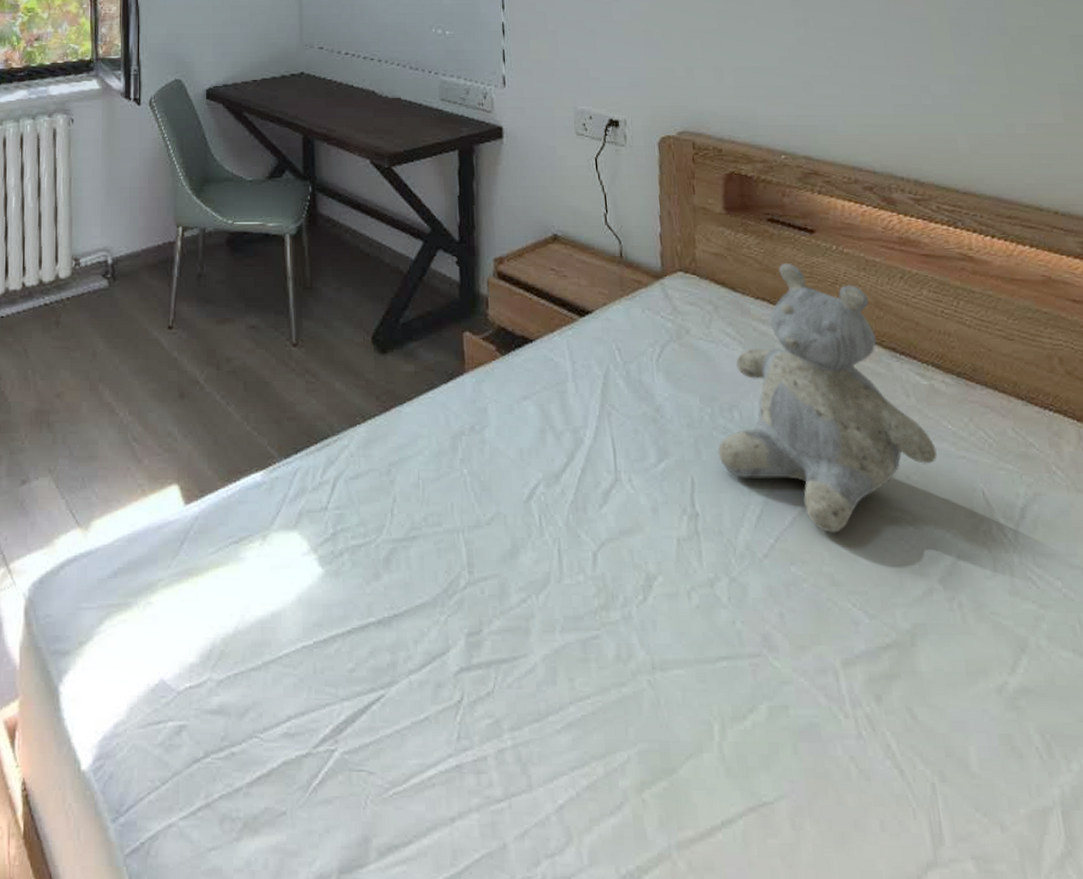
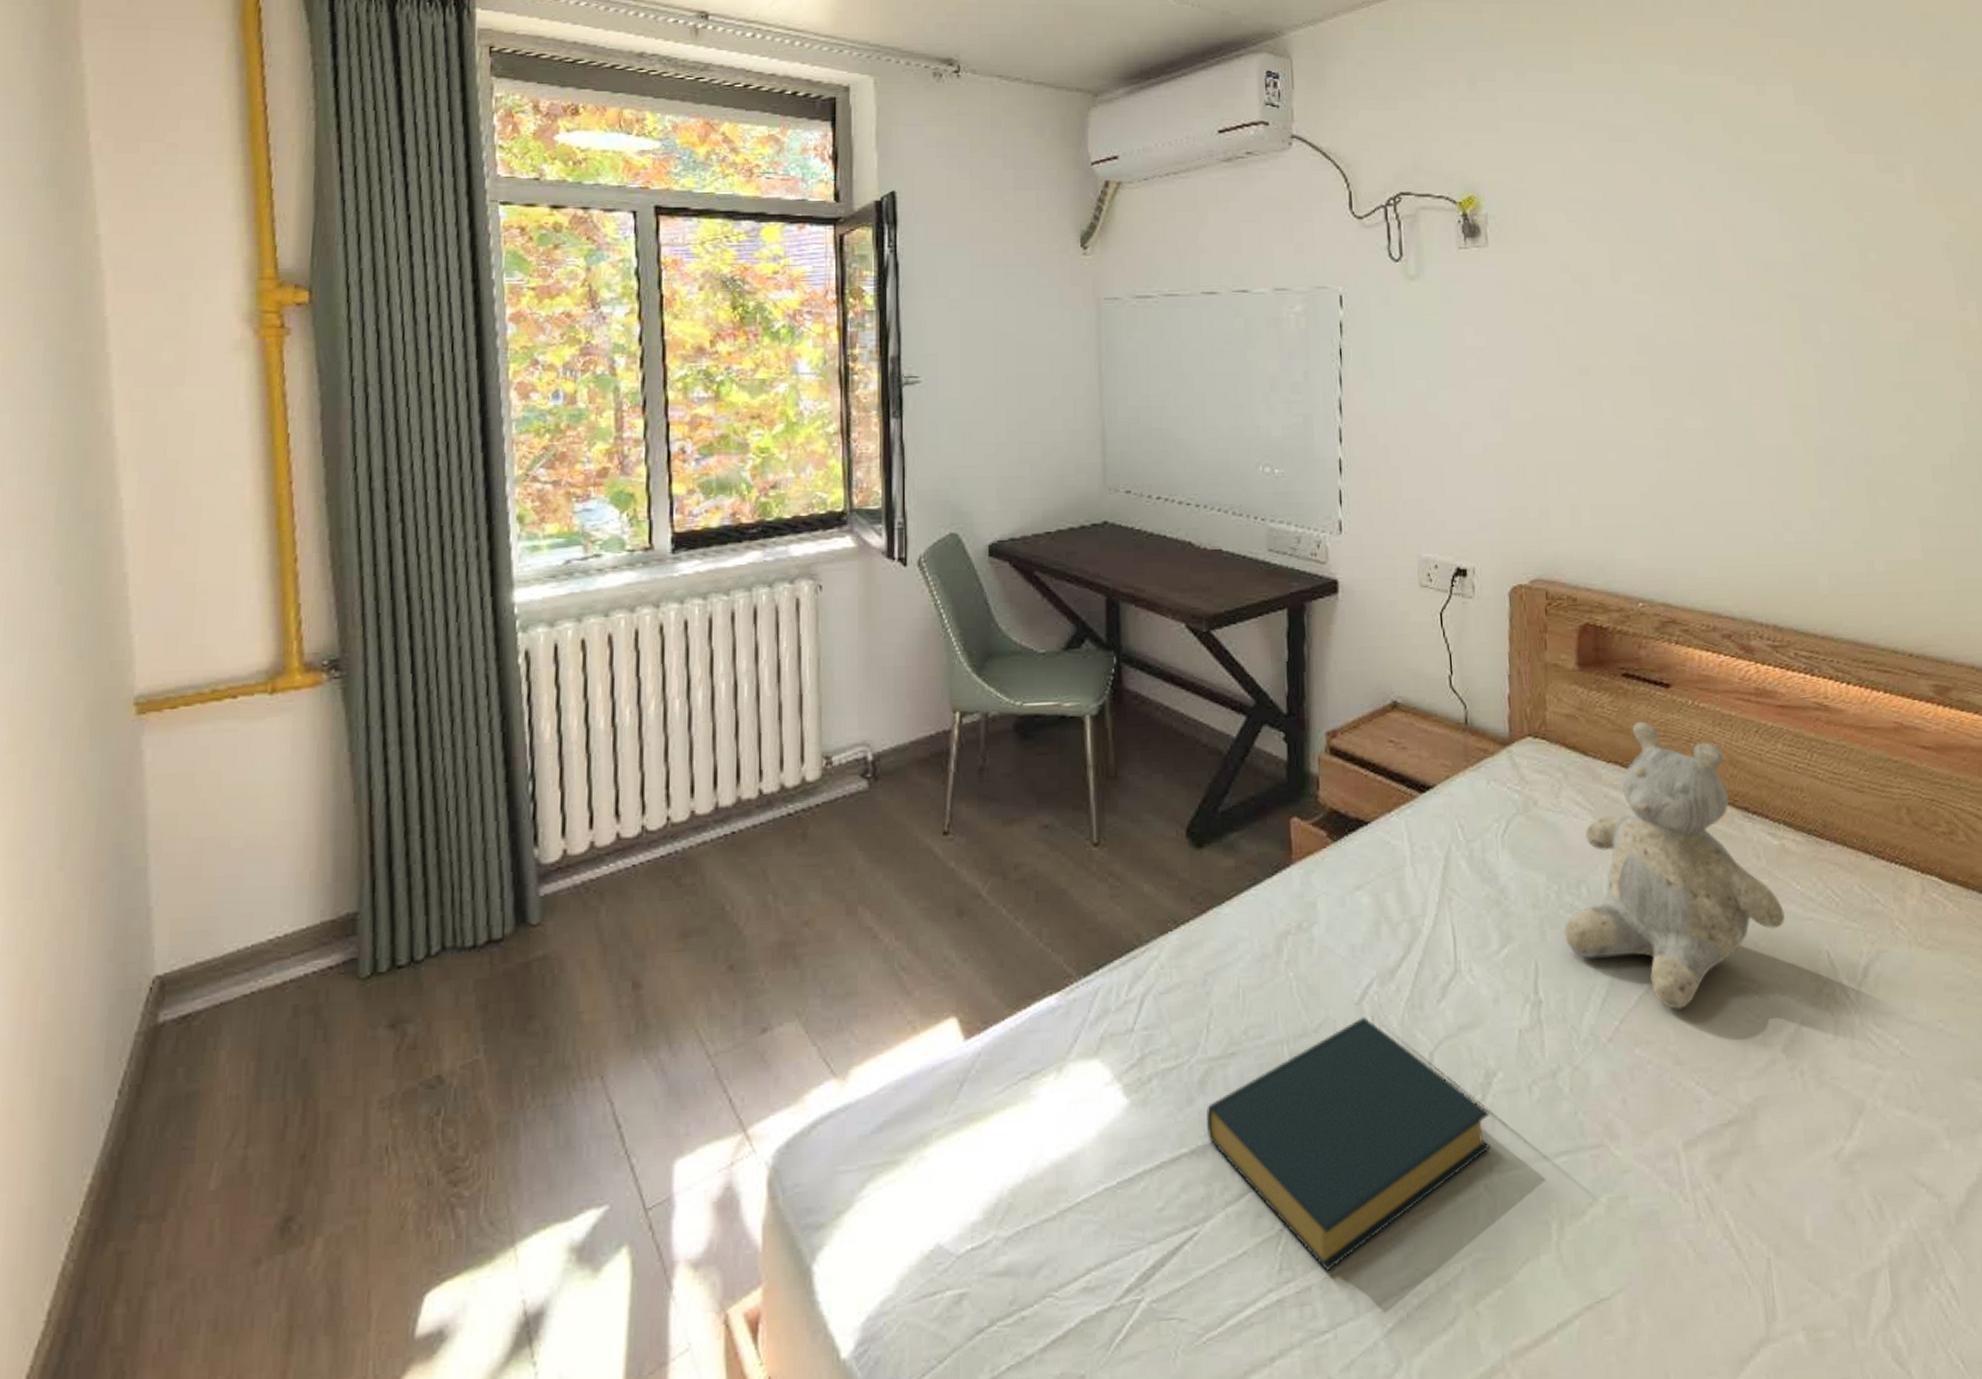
hardback book: none [391,515,653,745] -> present [1206,1017,1491,1272]

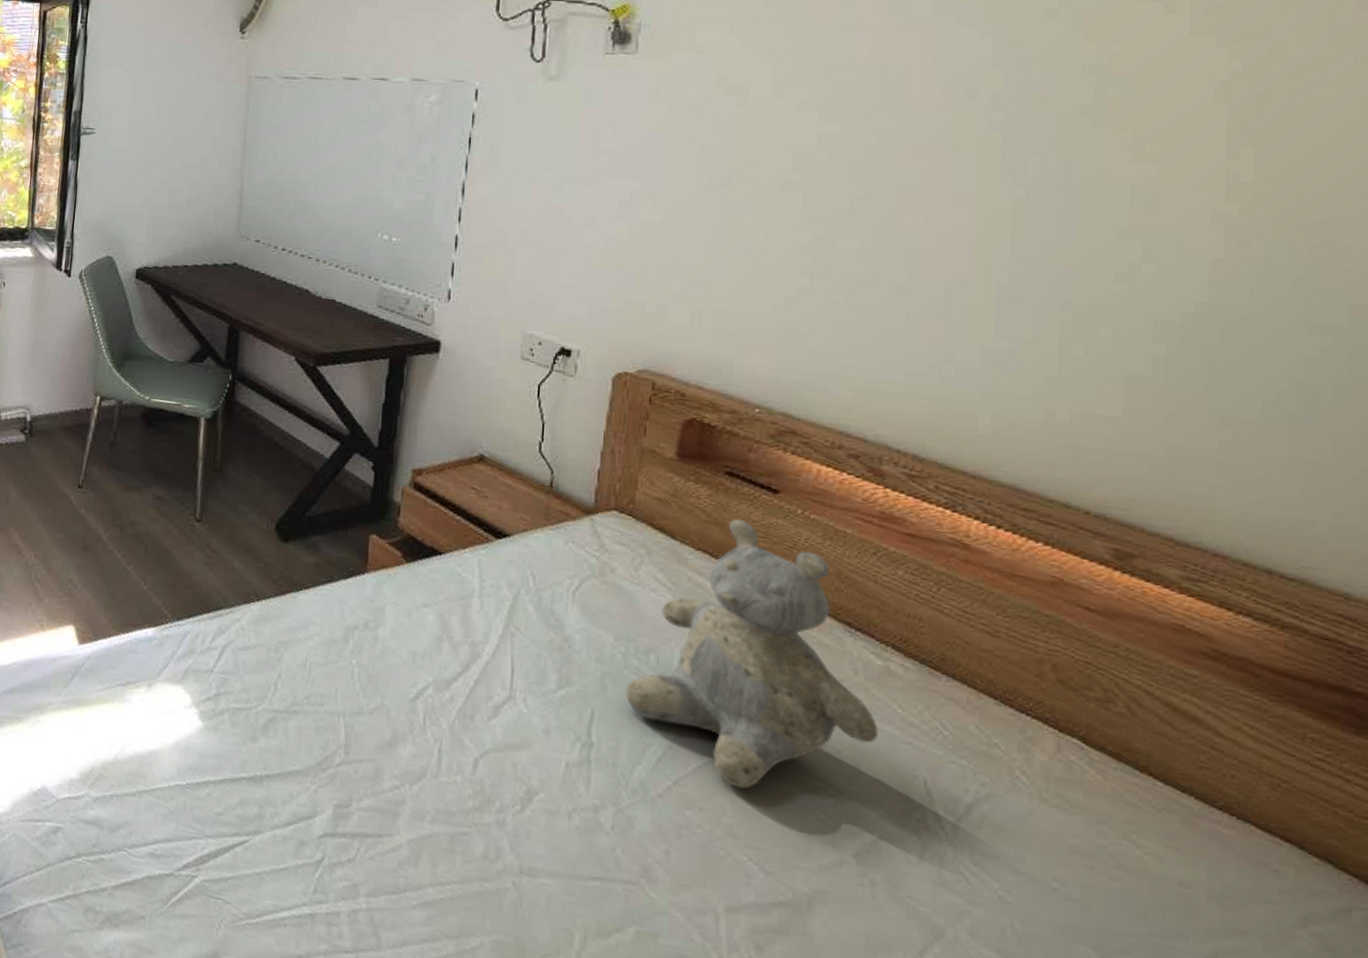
hardback book: present [1206,1017,1491,1272] -> none [265,713,527,906]

